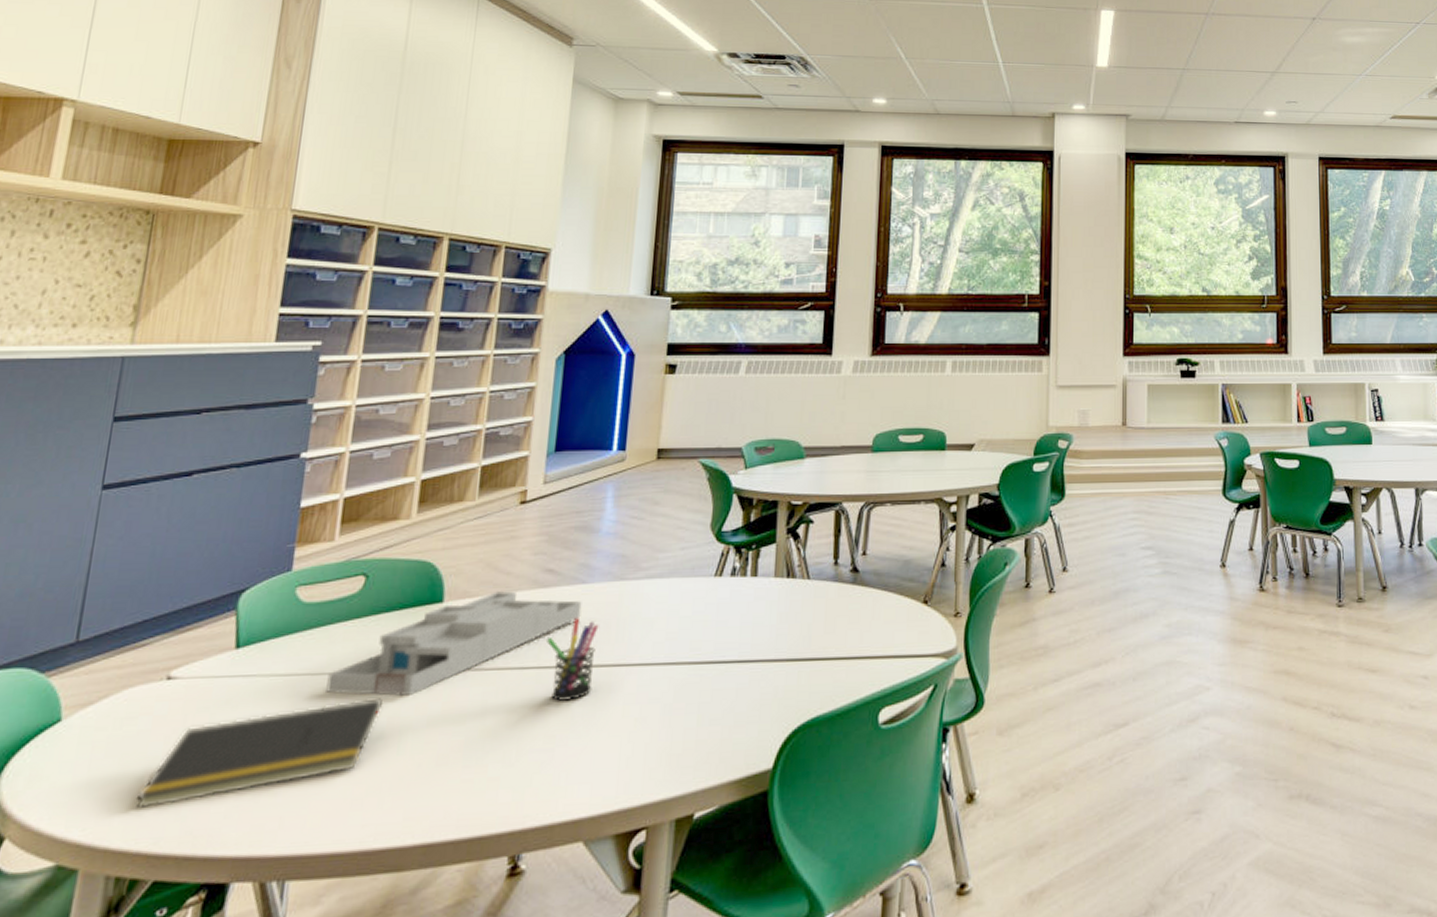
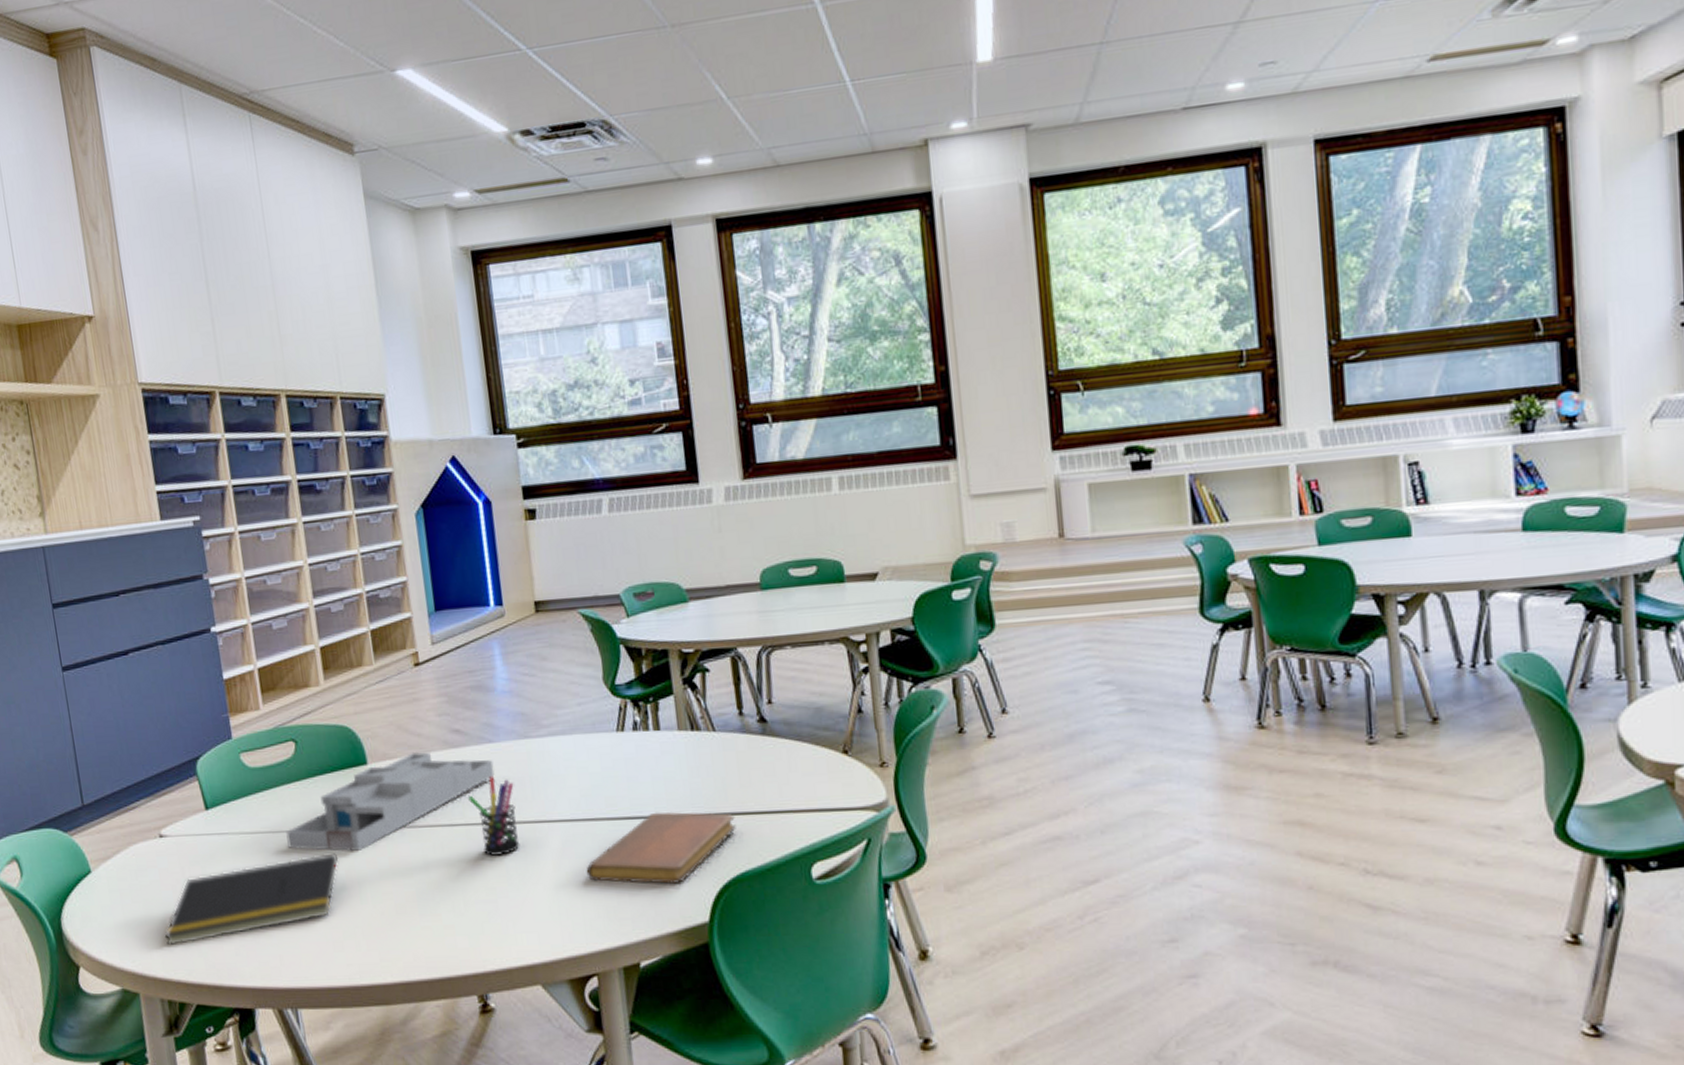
notebook: none [656,656,815,730] -> present [586,812,736,884]

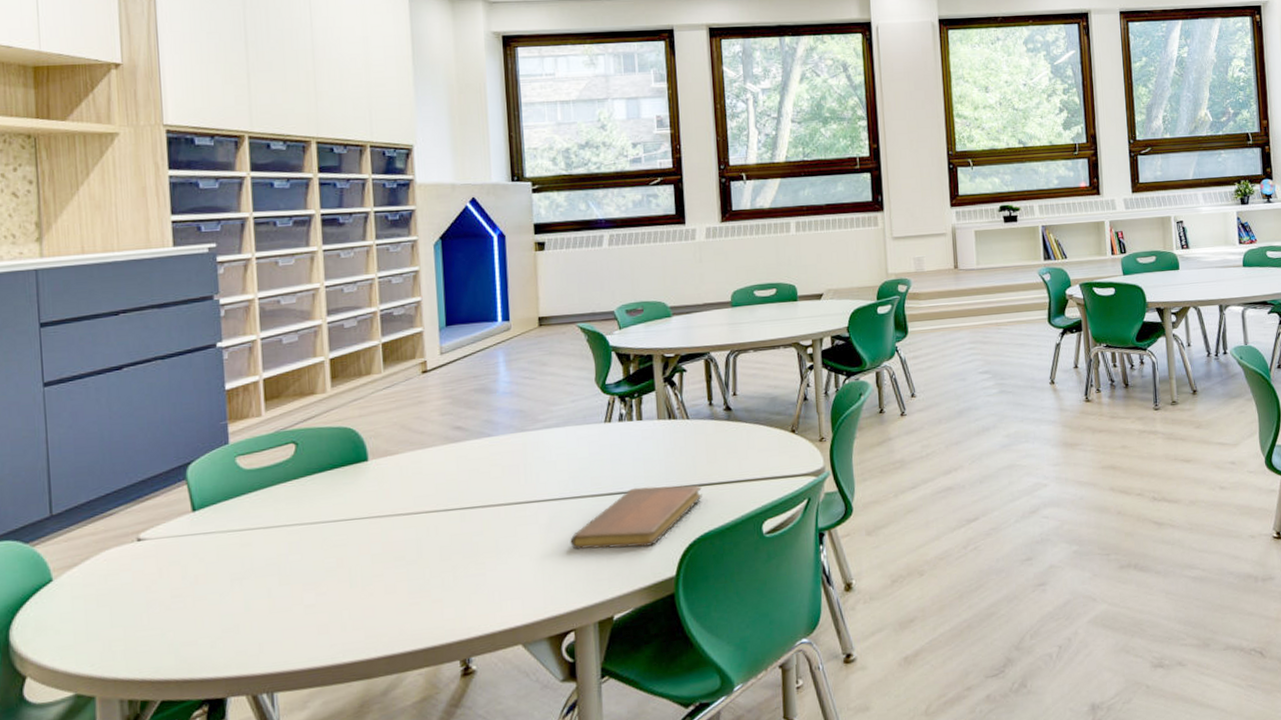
notepad: present [164,852,339,946] -> none [131,542,331,646]
desk organizer: present [286,752,495,852] -> none [278,447,491,542]
pen holder: present [468,777,520,857] -> none [465,466,511,535]

